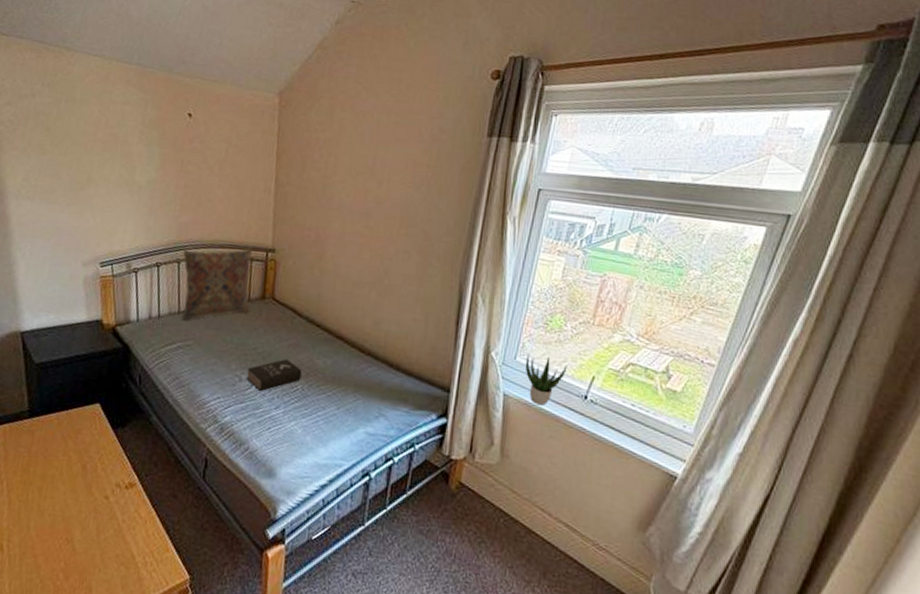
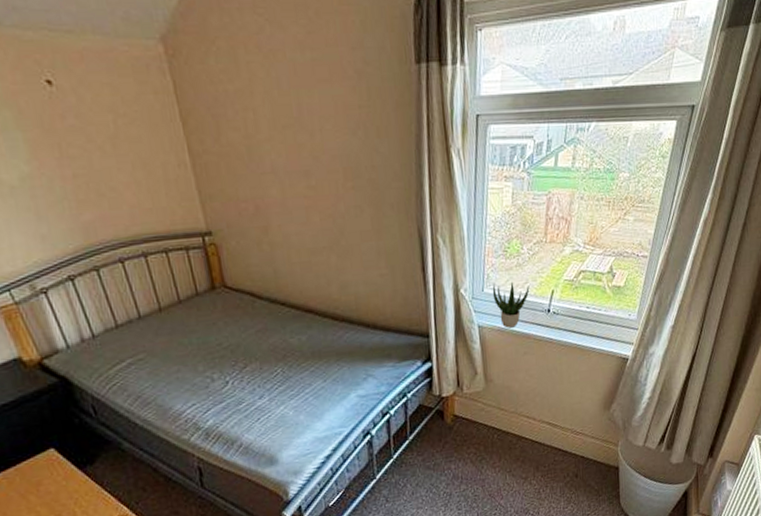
pillow: present [182,248,252,321] -> none [99,236,202,334]
book: present [246,359,302,391] -> none [217,346,279,386]

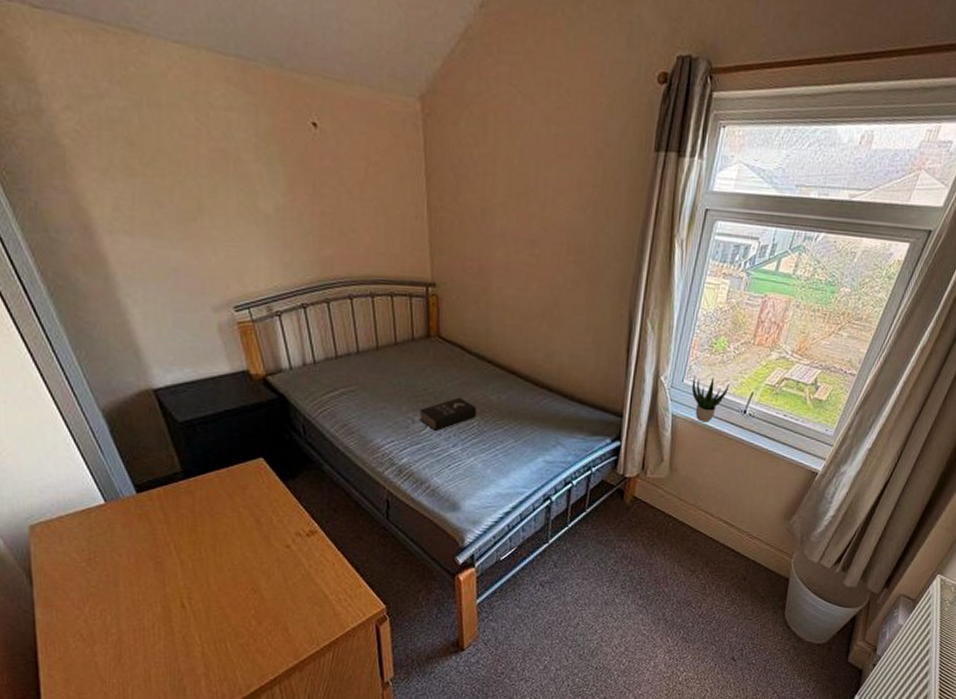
book: none [217,346,279,386] -> present [419,397,477,431]

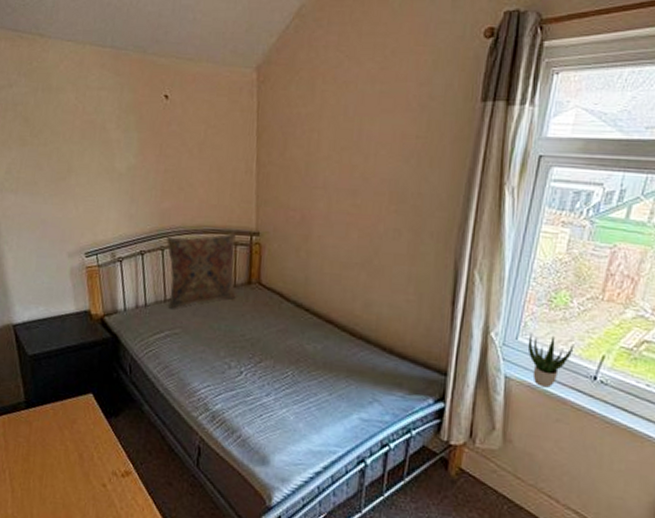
pillow: none [332,283,415,366] -> present [166,232,236,309]
book: present [419,397,477,431] -> none [235,345,292,378]

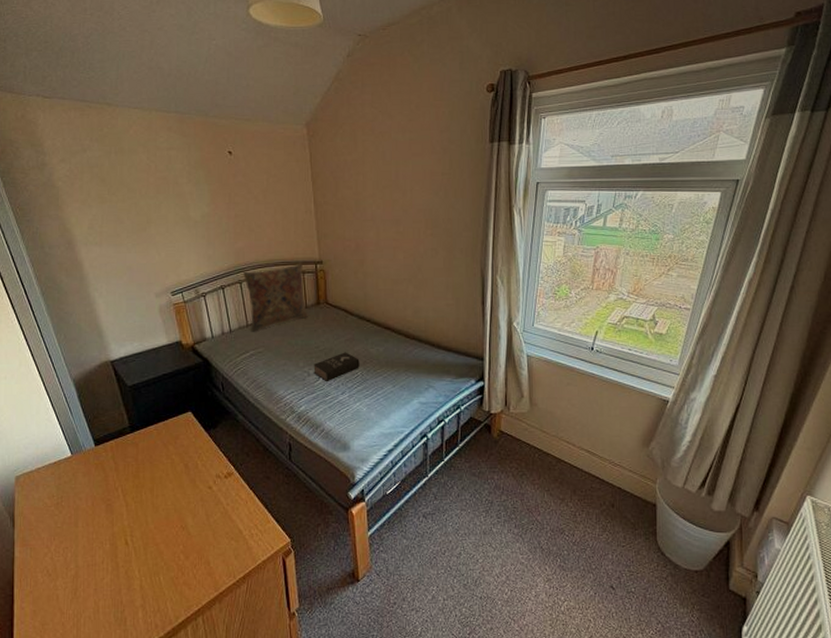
book: none [235,345,292,378] -> present [313,352,360,381]
potted plant: present [527,333,575,388] -> none [541,320,576,360]

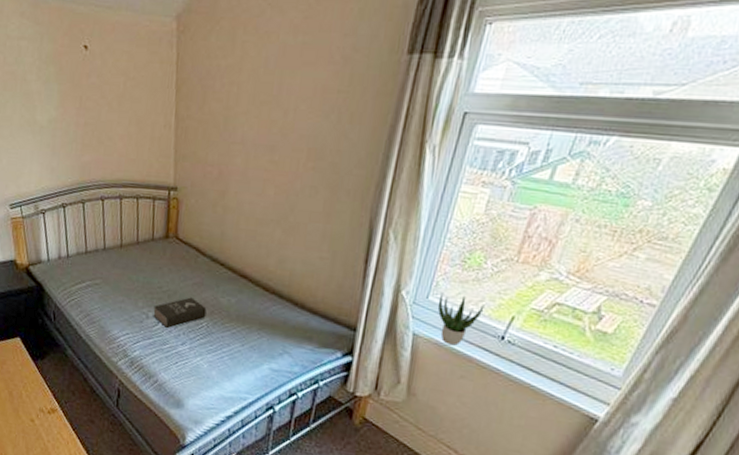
pillow: present [243,263,308,332] -> none [87,186,154,260]
potted plant: none [541,320,576,360] -> present [437,292,485,346]

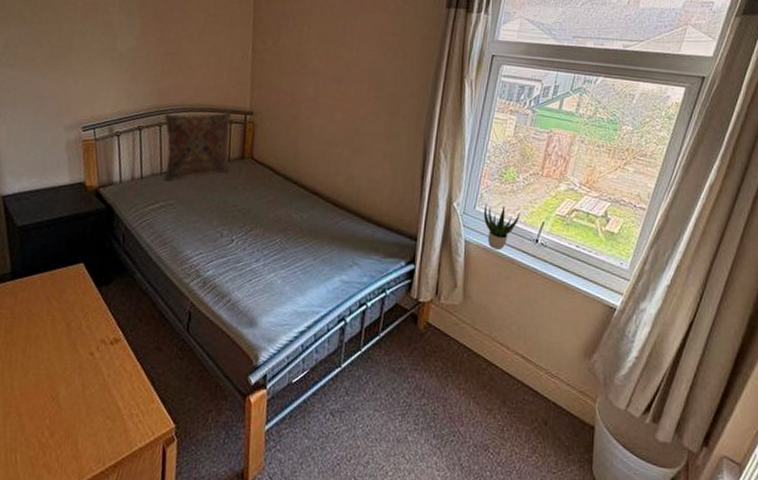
pillow: none [87,186,154,260] -> present [164,111,231,181]
book: present [153,297,207,328] -> none [227,214,280,246]

